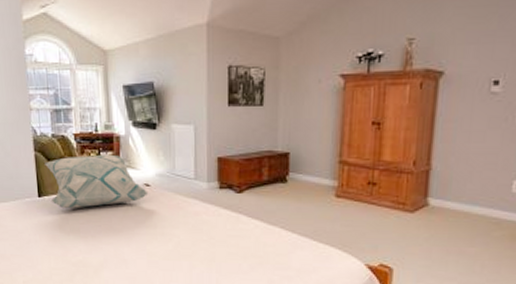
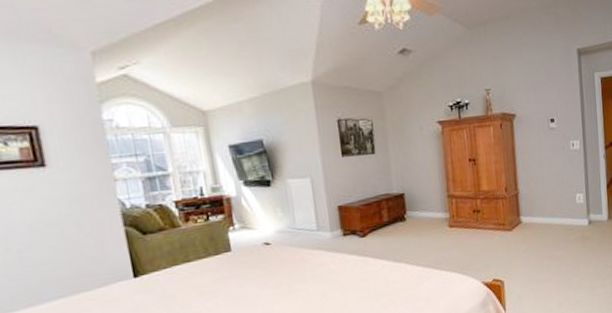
decorative pillow: present [45,155,149,208] -> none [139,218,270,285]

